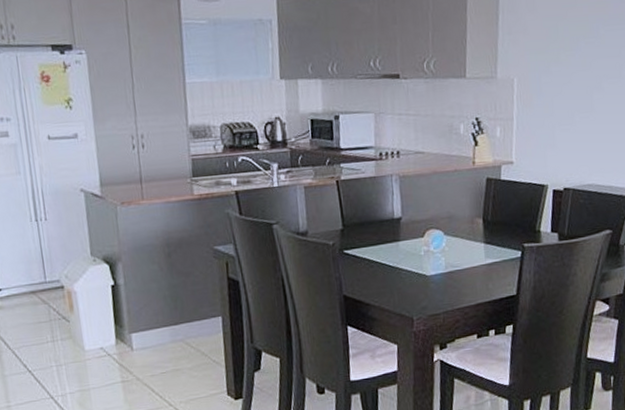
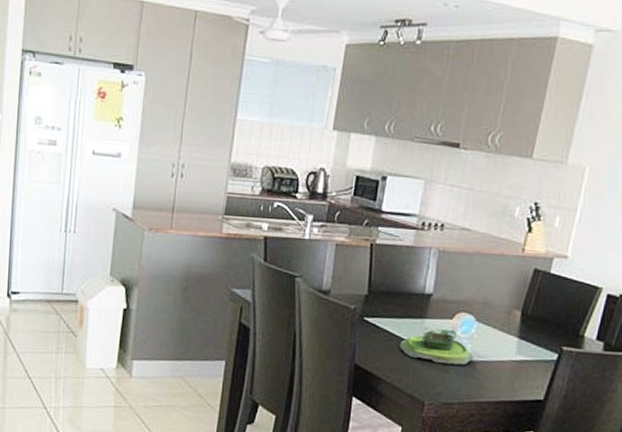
plant pot: none [380,246,449,280] -> present [399,327,474,365]

